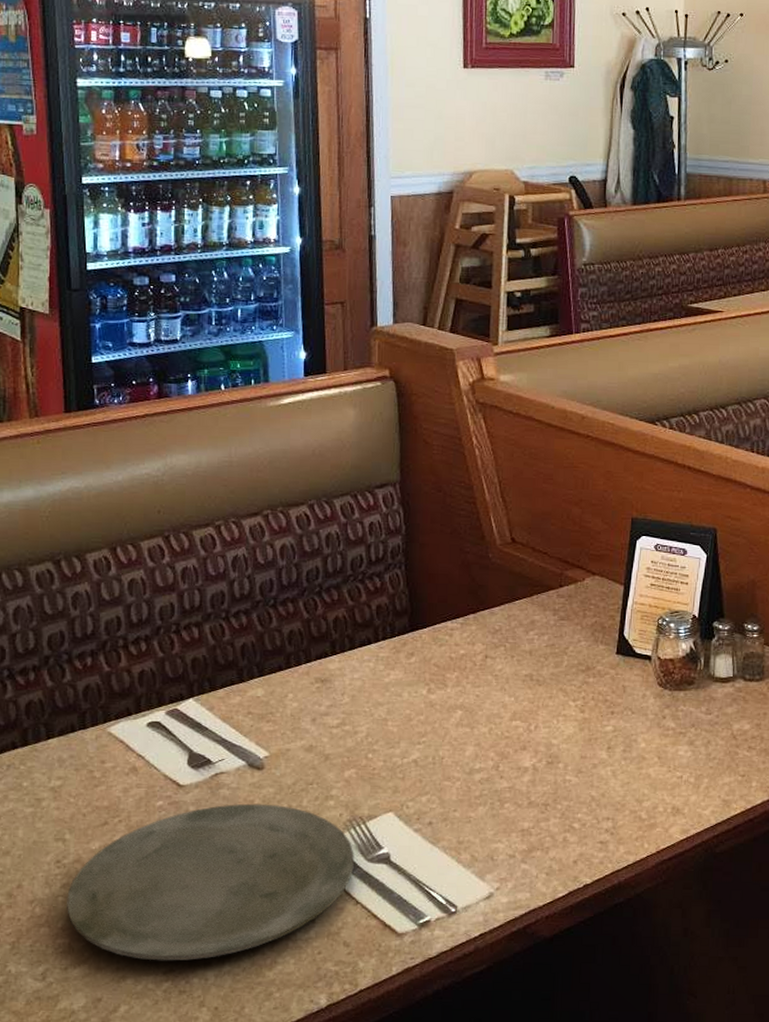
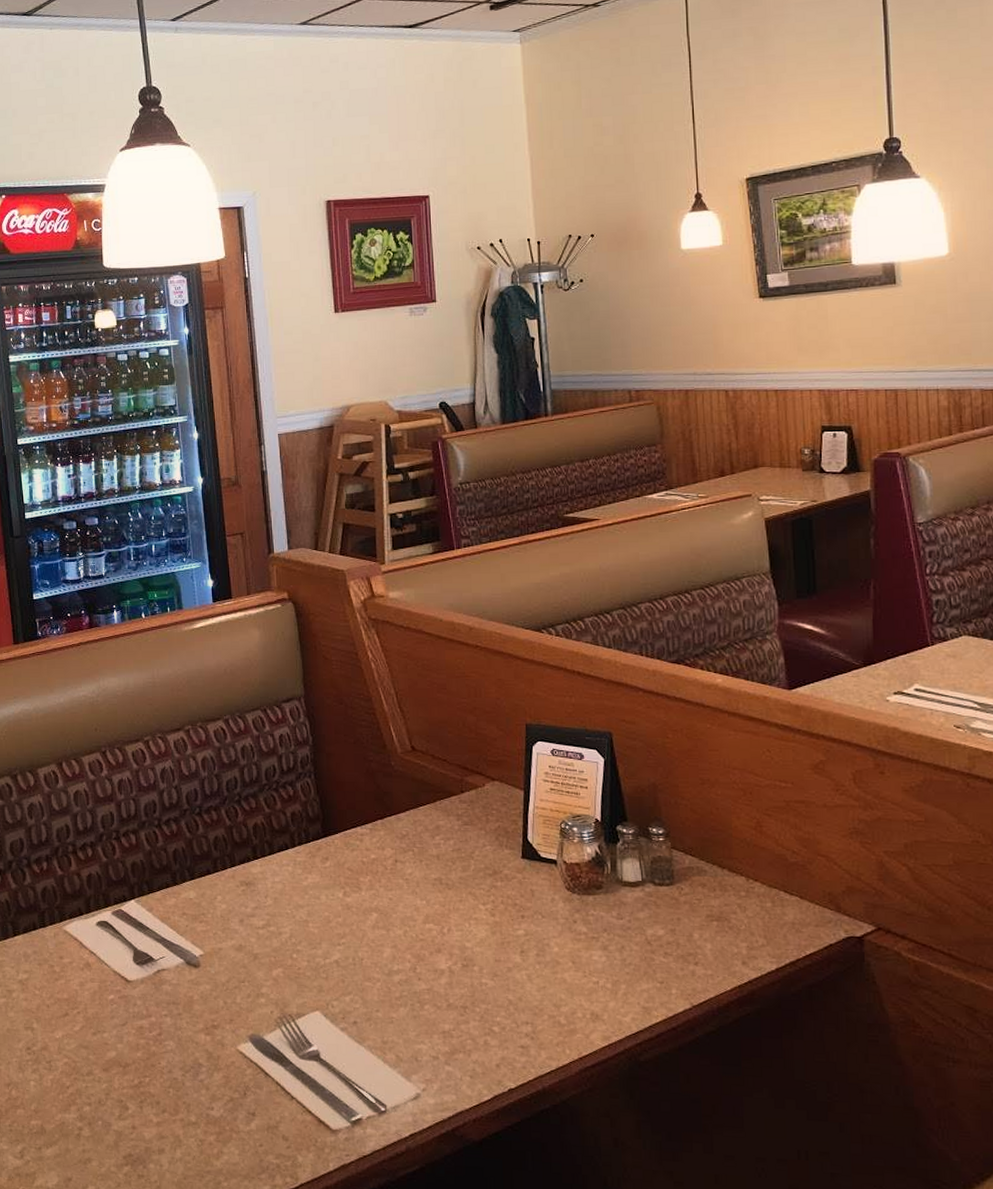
plate: present [67,803,354,961] -> none [37,999,287,1147]

